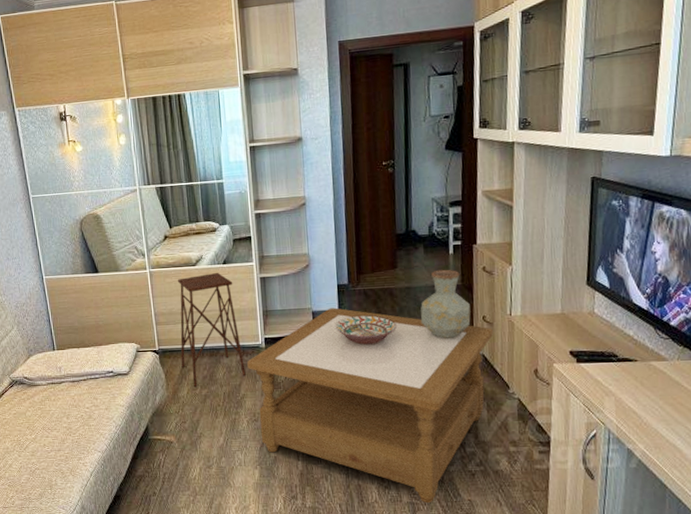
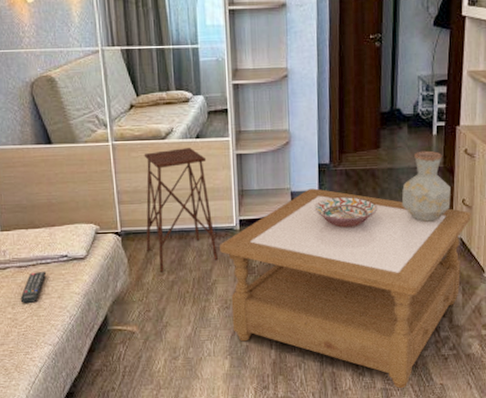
remote control: none [73,385,96,415] -> present [20,271,47,304]

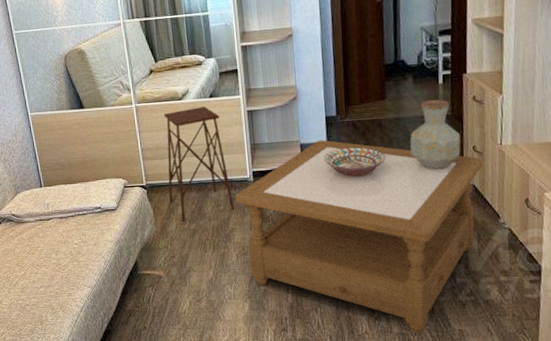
remote control: present [20,271,47,304] -> none [62,221,84,251]

